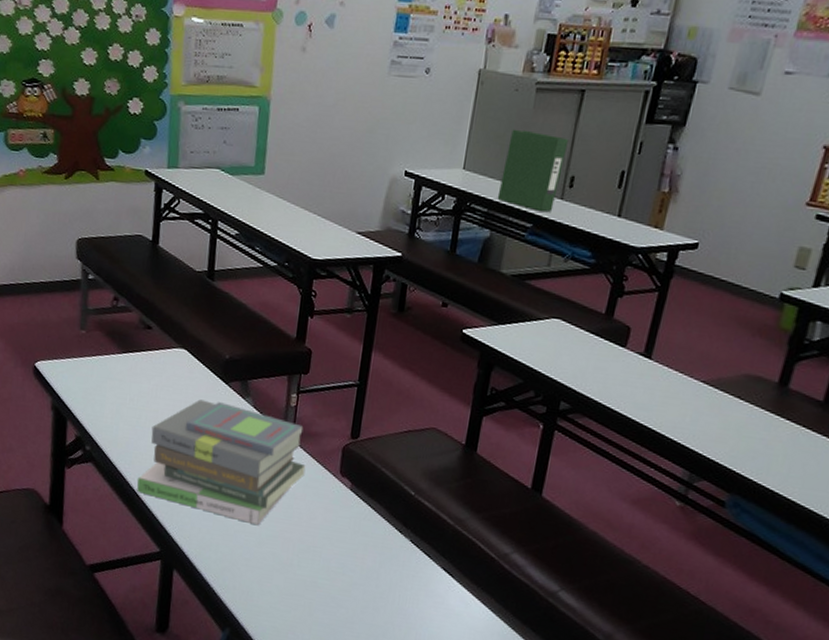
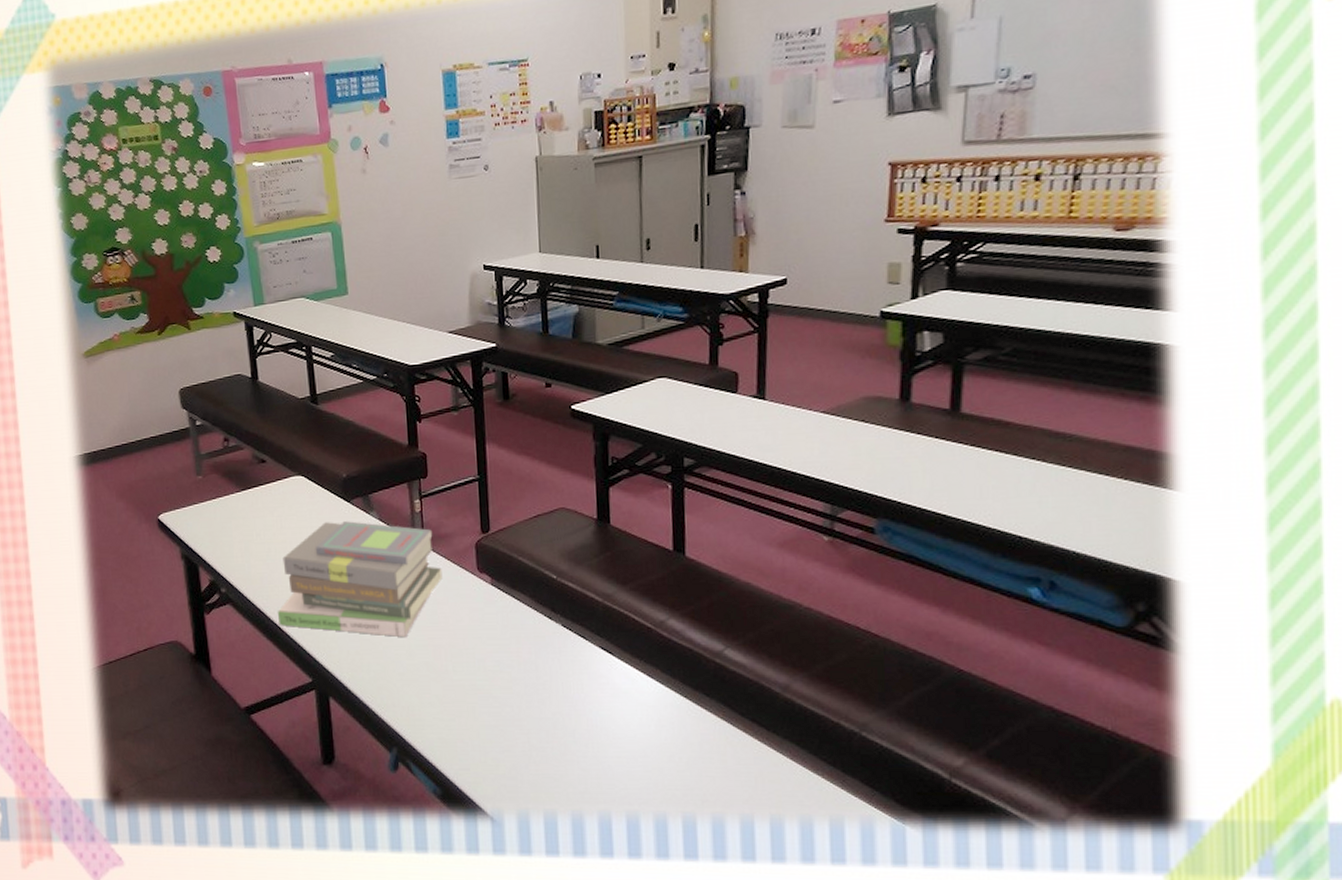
binder: present [497,129,569,212] -> none [578,204,637,279]

